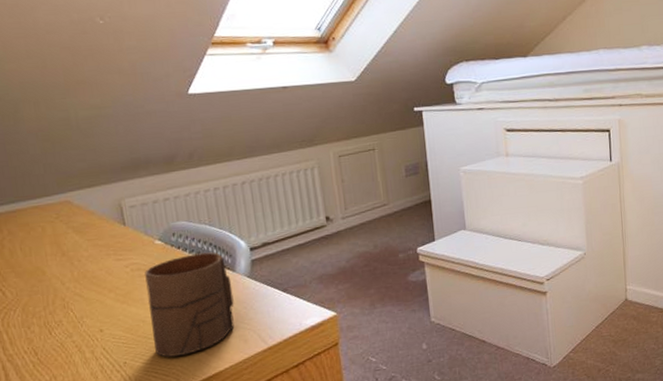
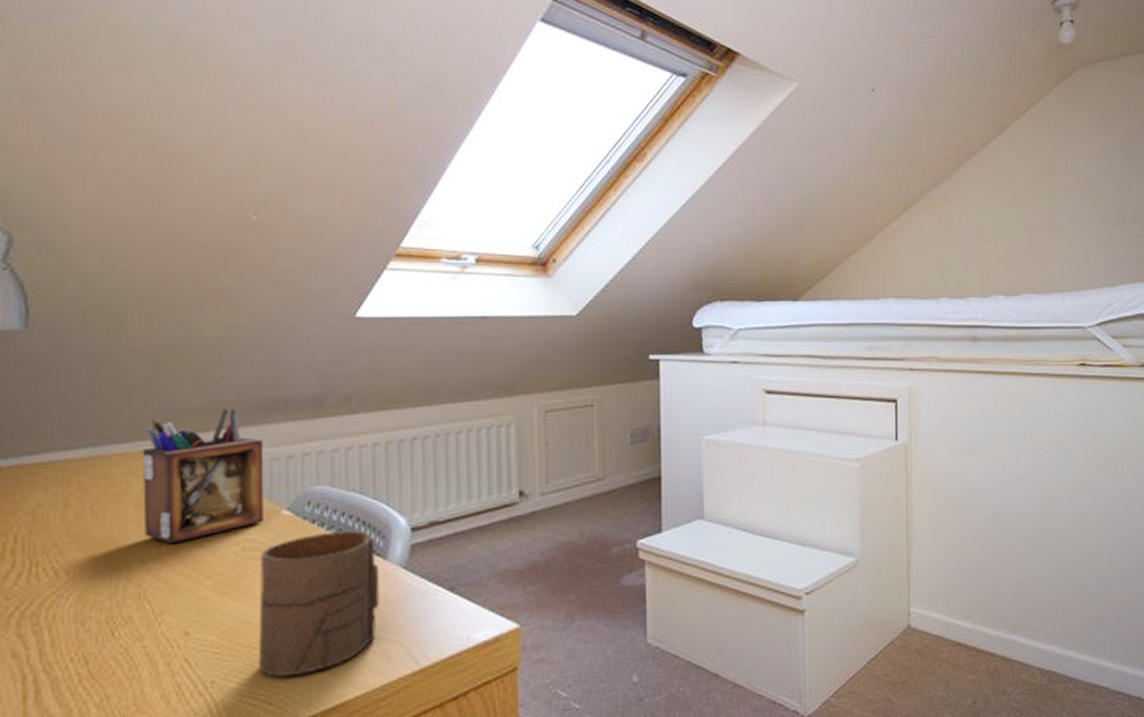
desk organizer: none [48,169,143,269] -> present [142,408,264,544]

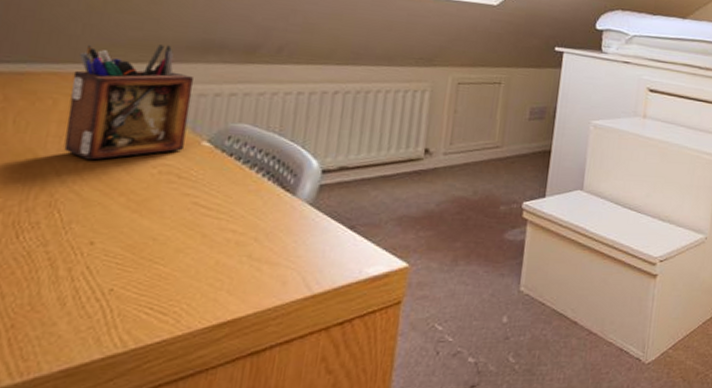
cup: present [259,530,380,677] -> none [158,165,287,290]

